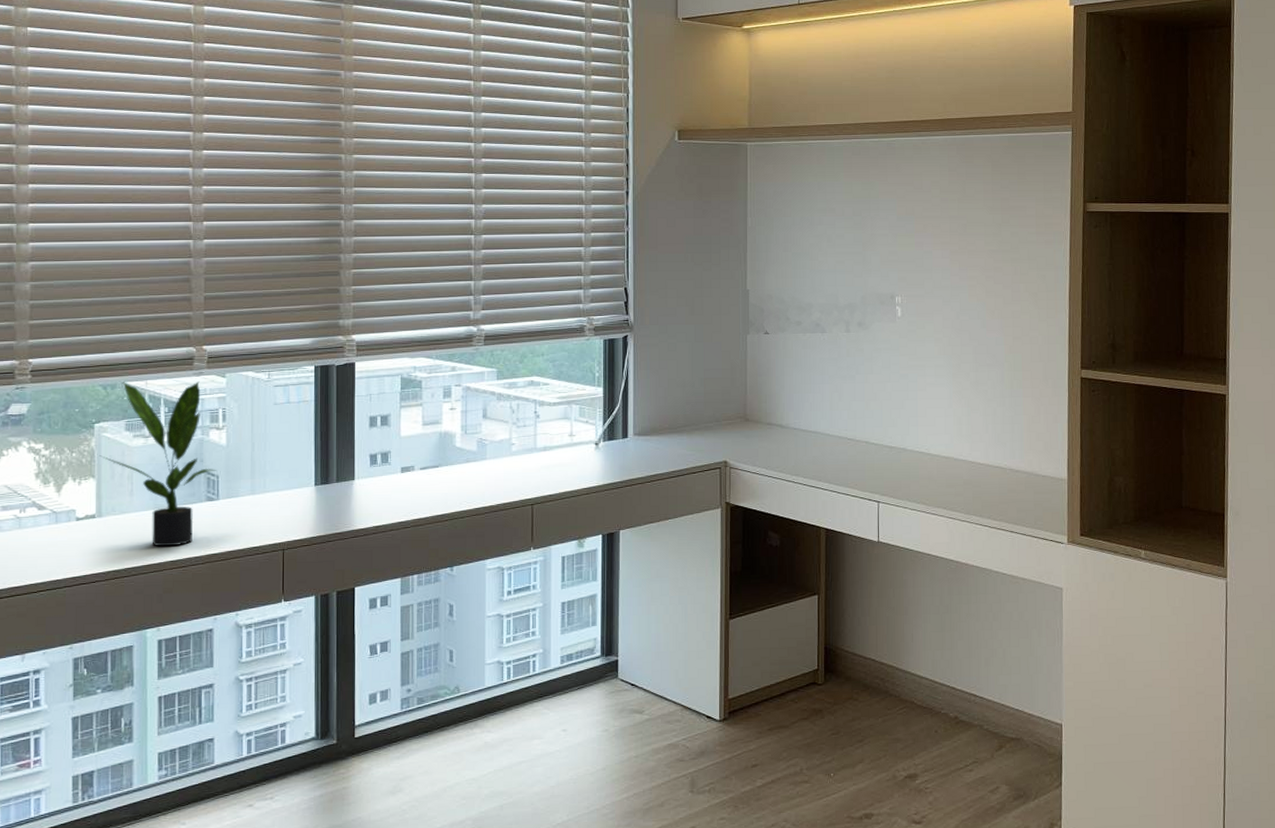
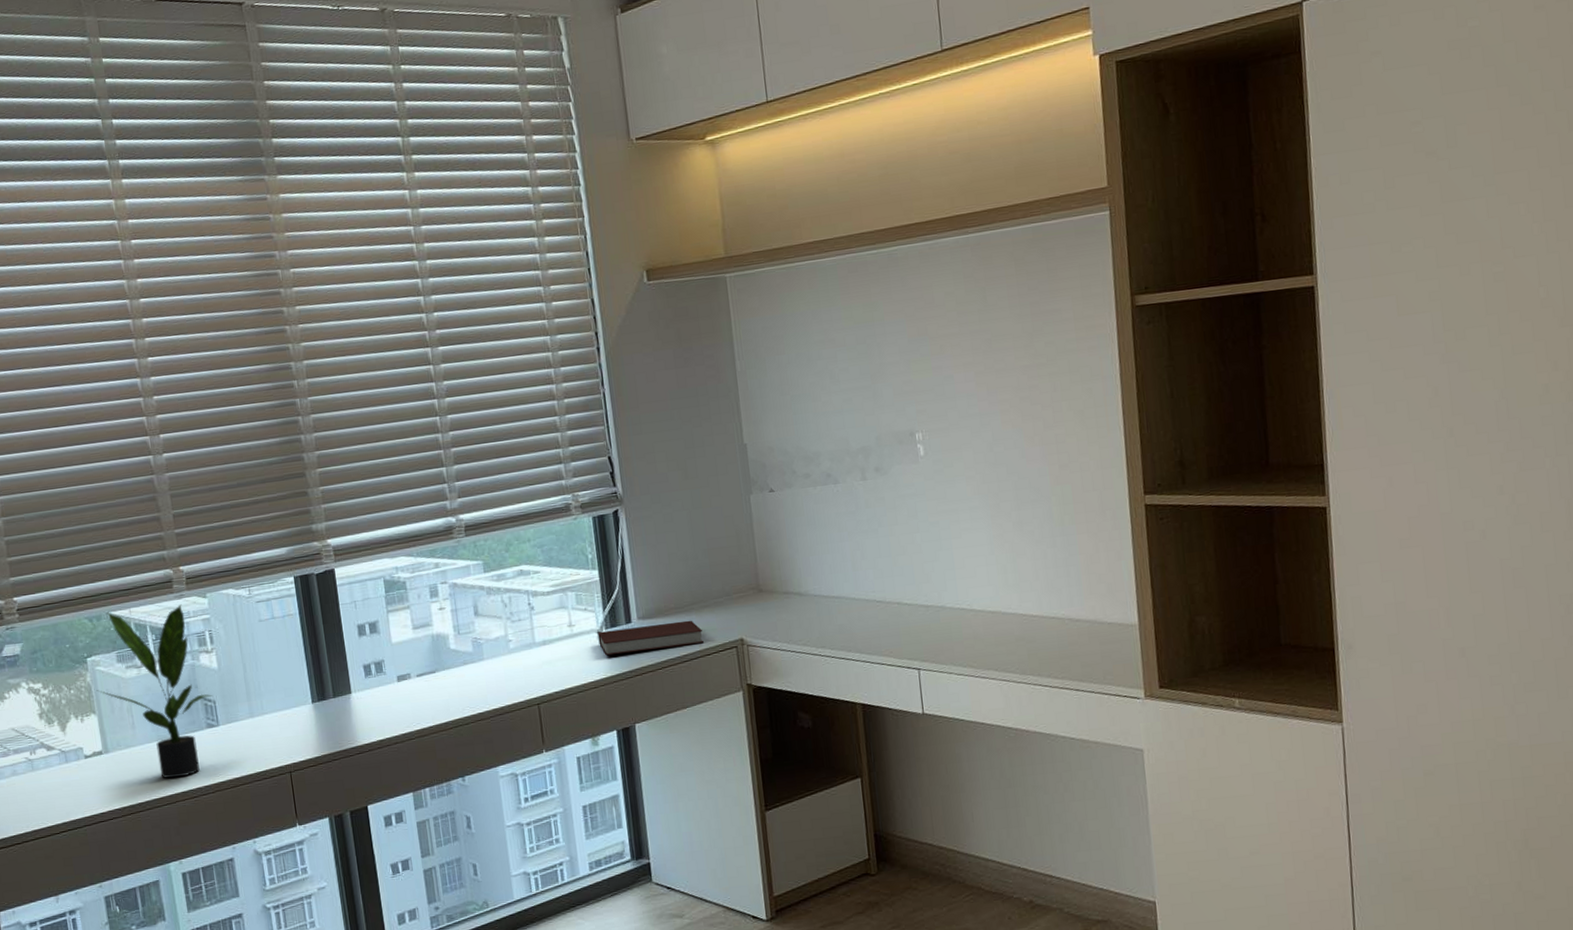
notebook: none [595,440,691,466] -> present [597,620,704,656]

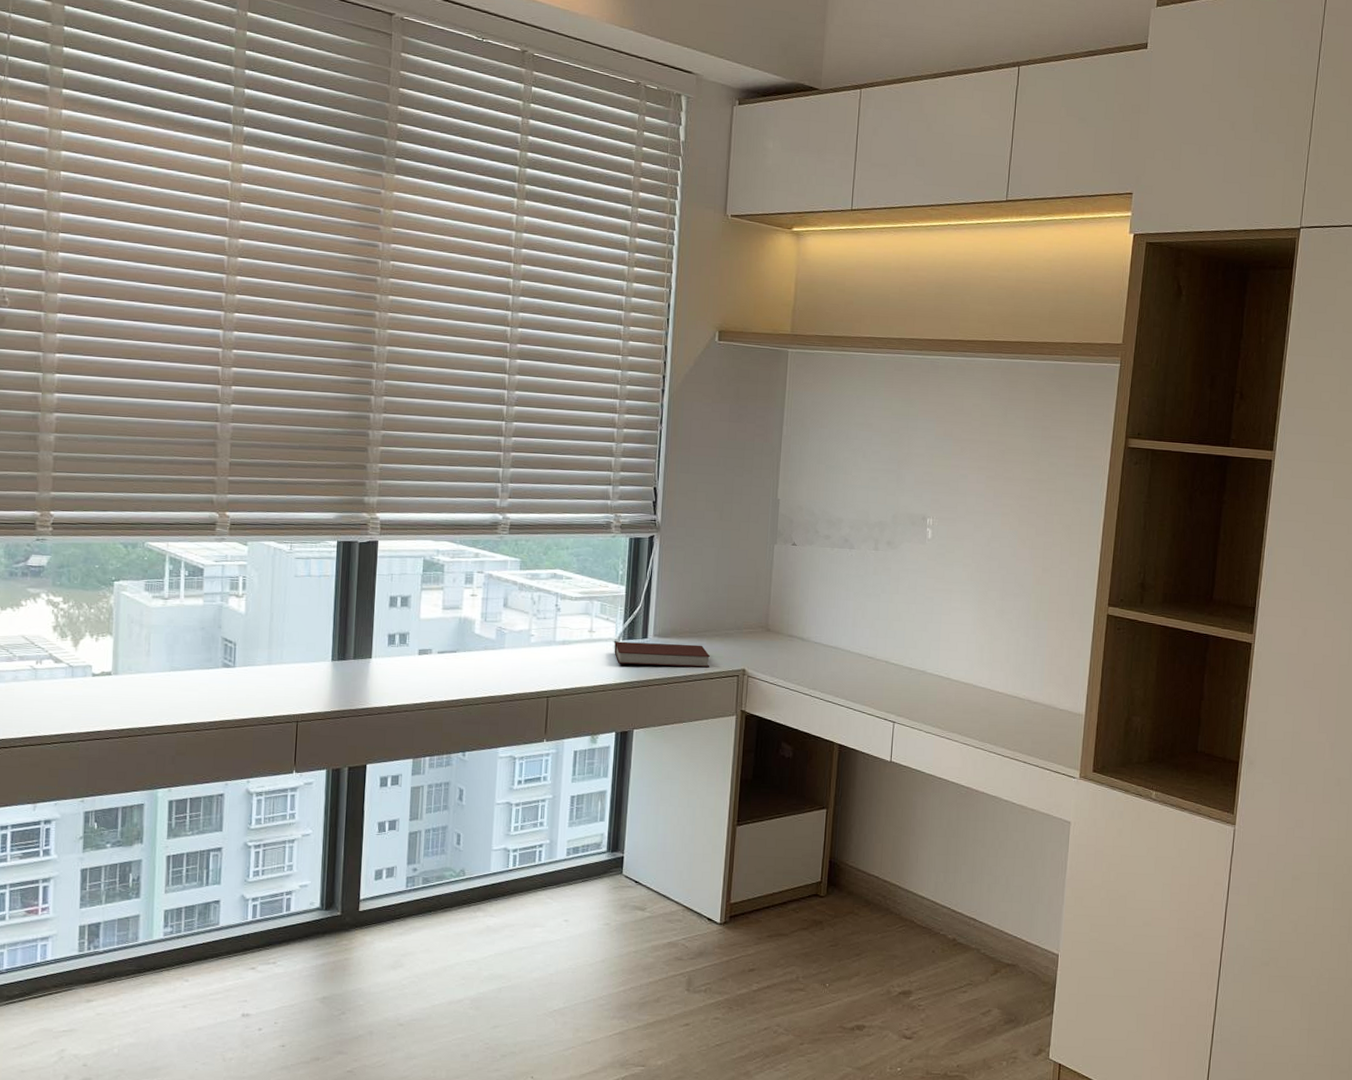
potted plant: present [96,604,213,779] -> none [117,542,235,710]

